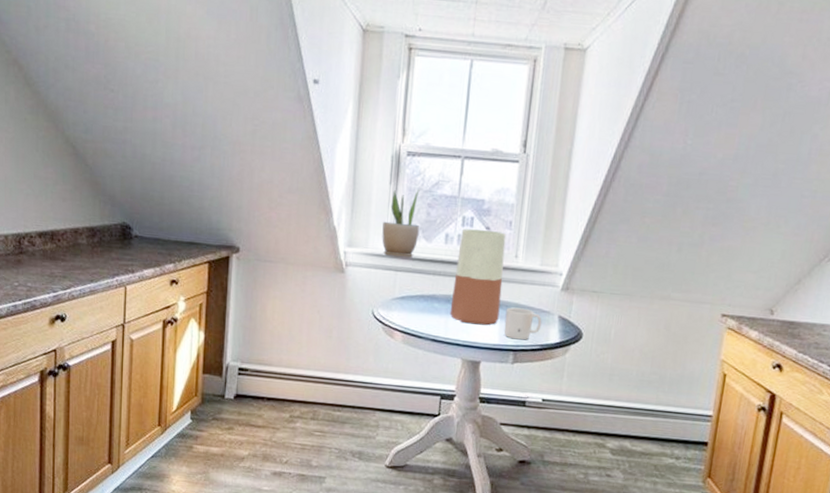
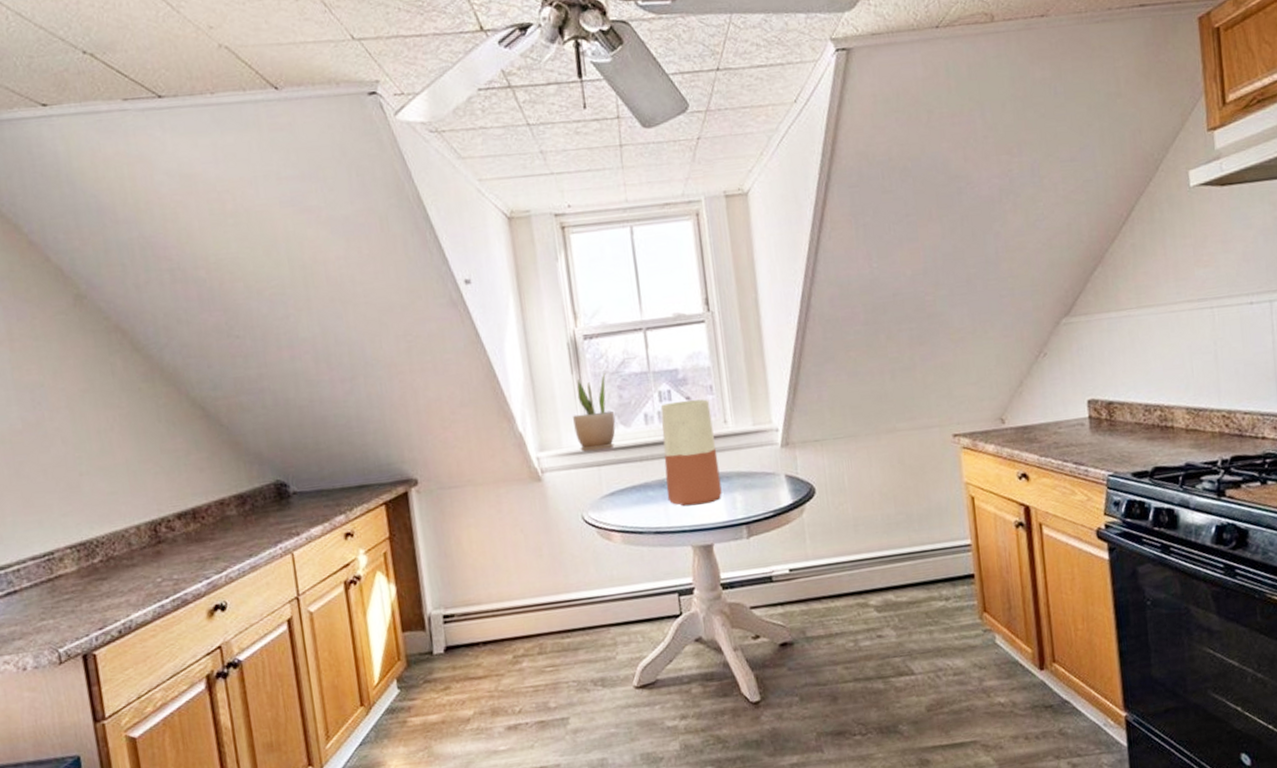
mug: present [504,307,542,340] -> none [727,475,770,512]

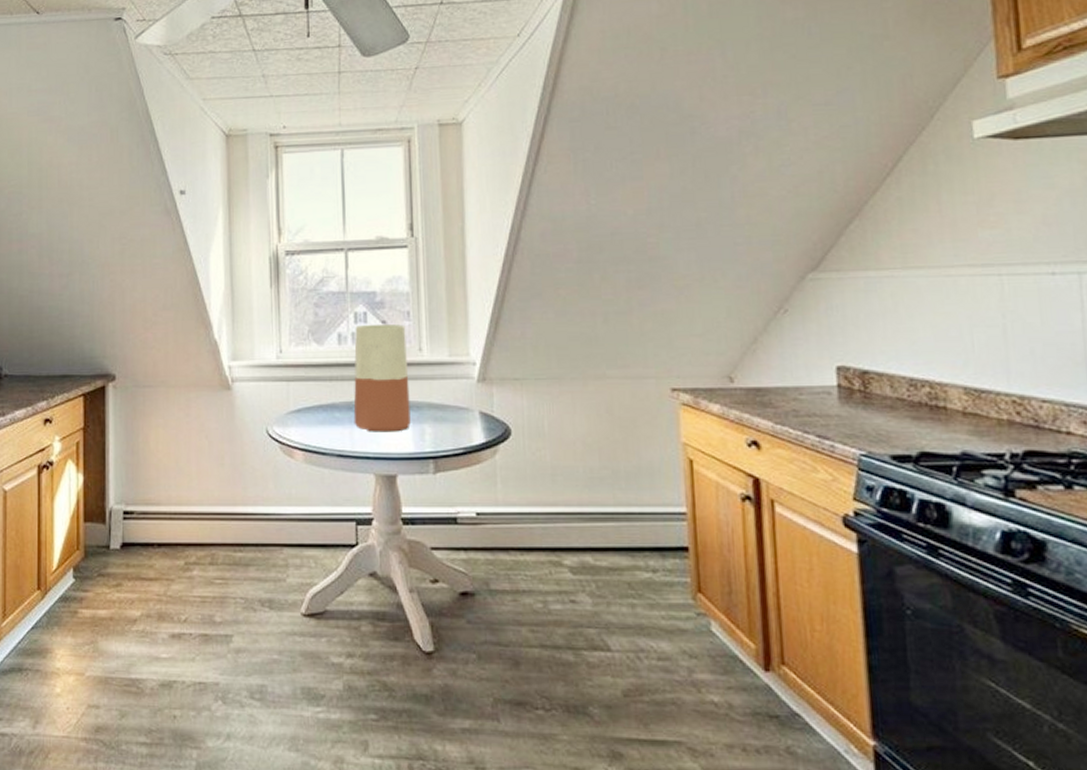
potted plant: present [573,373,616,453] -> none [268,290,309,366]

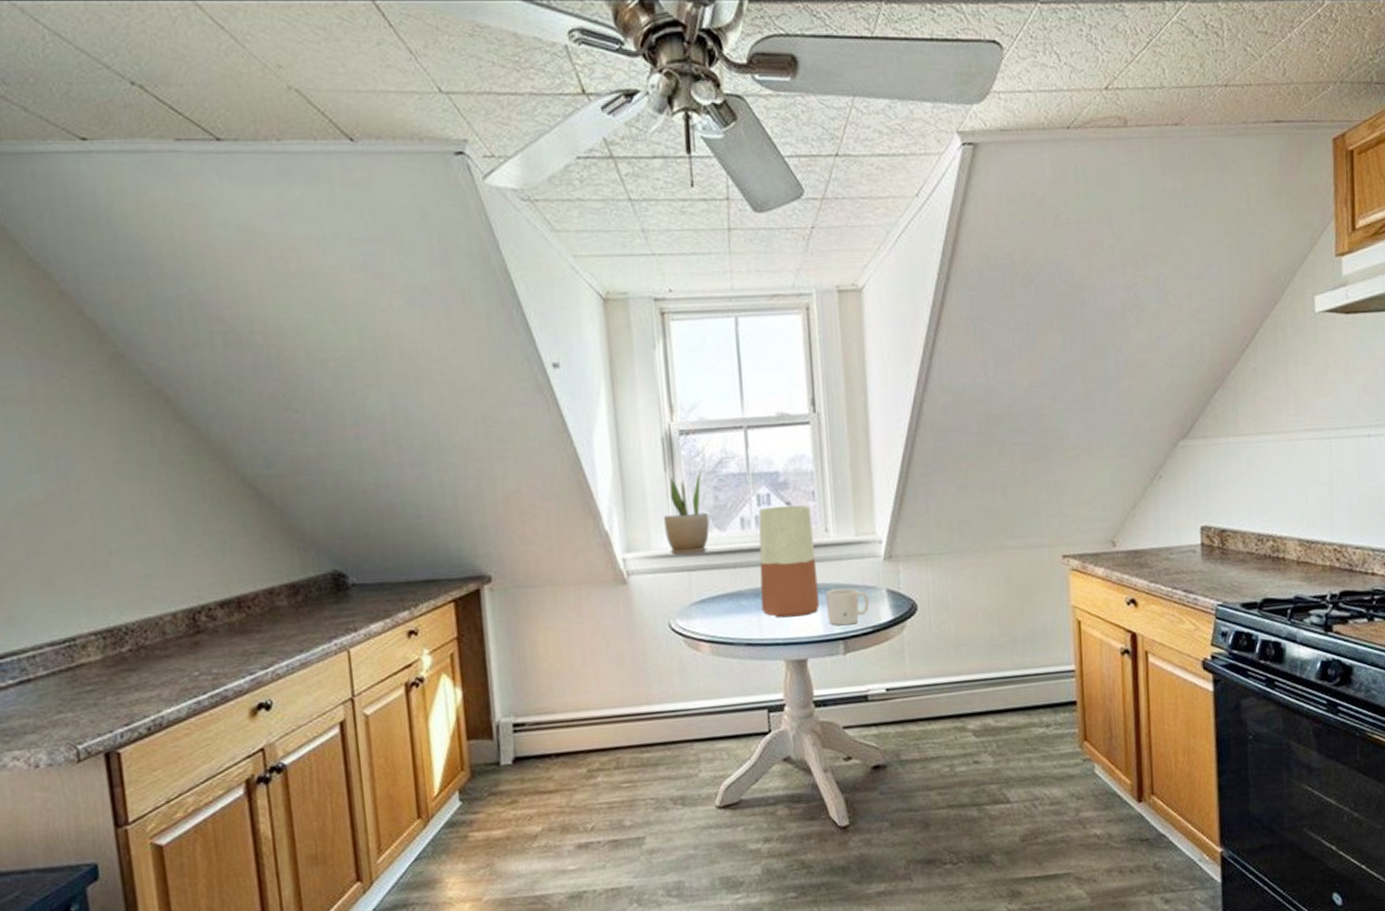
potted plant: none [268,290,309,366] -> present [664,472,710,556]
mug: none [417,407,461,445] -> present [826,587,870,626]

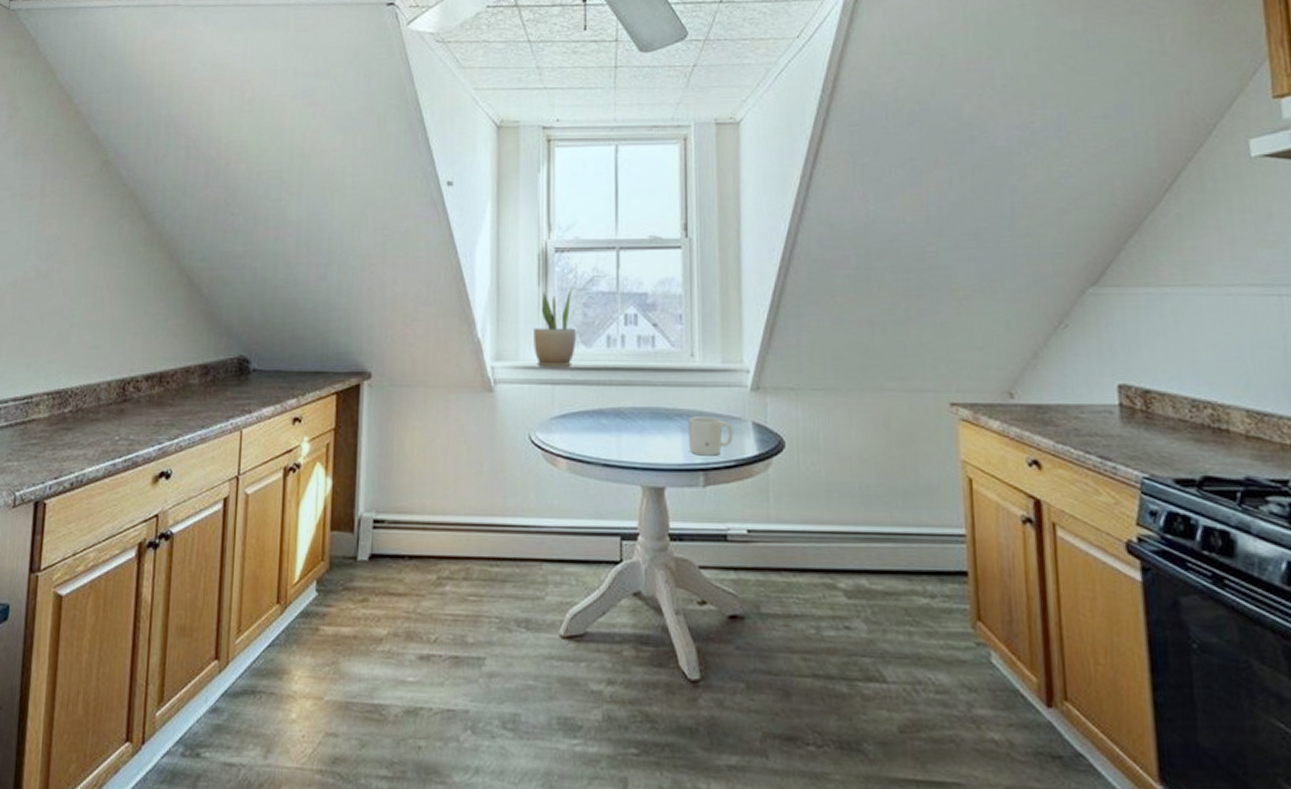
vase: present [758,505,819,618] -> none [621,326,681,441]

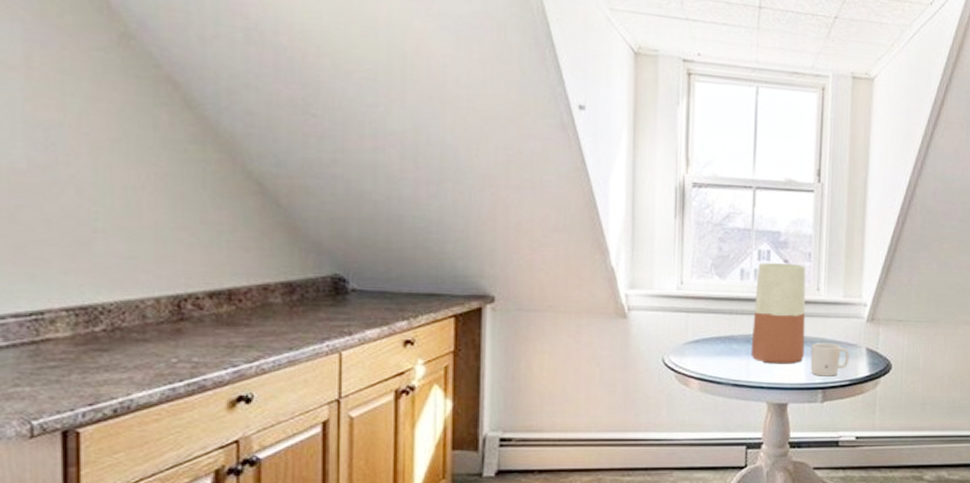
potted plant: present [534,289,577,369] -> none [669,223,712,298]
vase: none [621,326,681,441] -> present [750,262,806,364]

